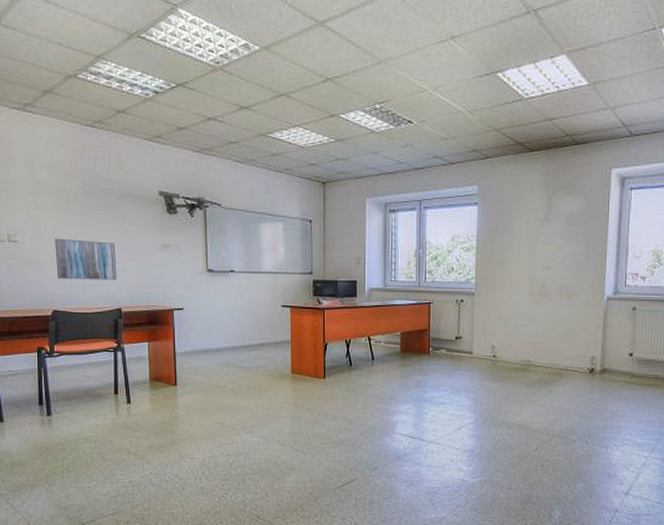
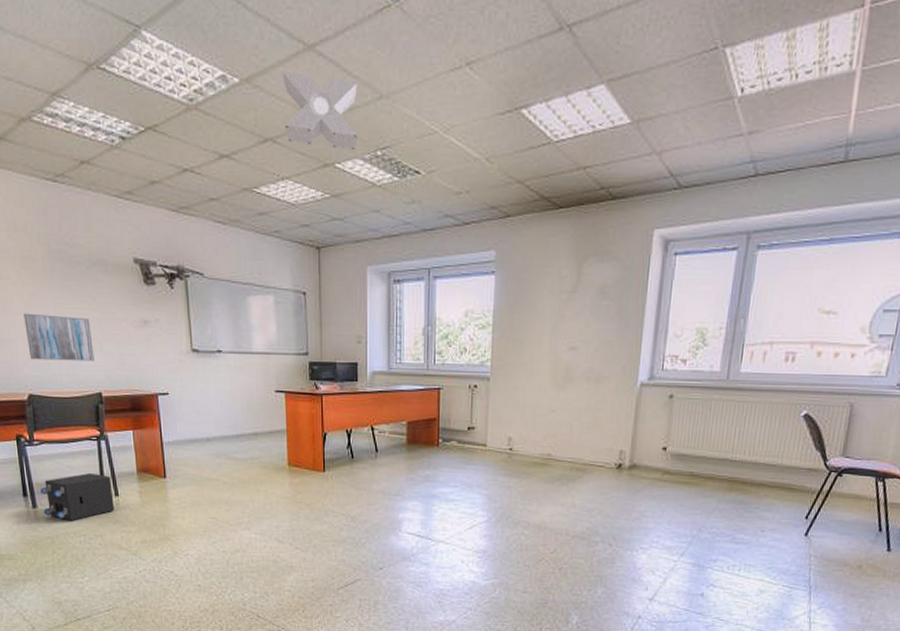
speaker: none [56,382,126,428] -> present [40,473,115,521]
projector: none [296,41,360,105] -> present [282,71,357,151]

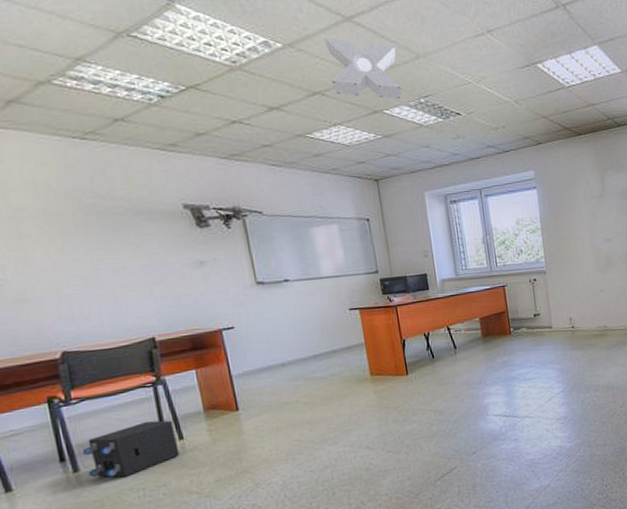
wall art: present [23,313,94,362] -> none [51,266,144,316]

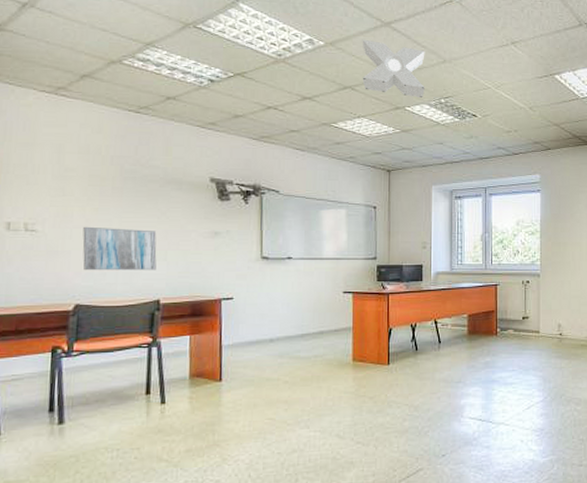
wall art: none [51,266,144,316] -> present [82,226,157,271]
speaker: present [83,420,180,478] -> none [71,382,159,435]

